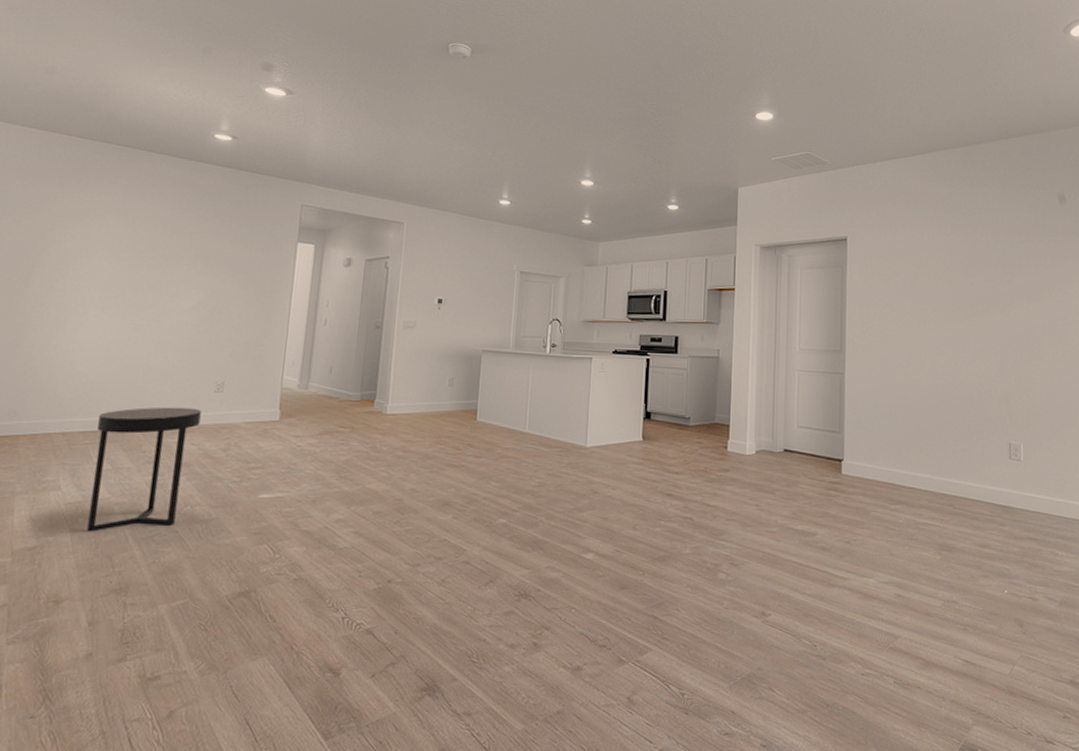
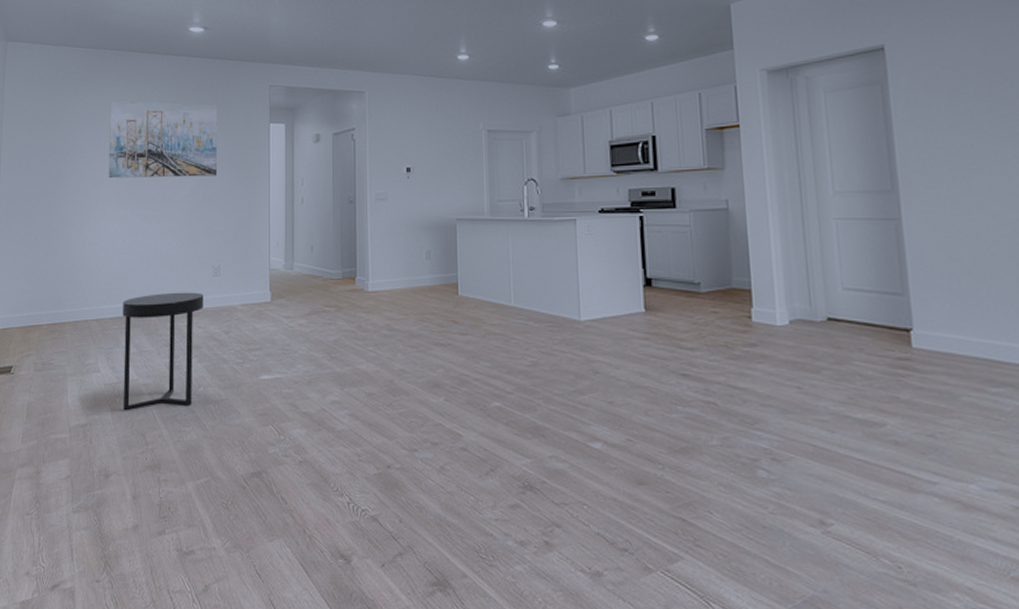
wall art: none [95,199,240,290] -> present [108,100,217,179]

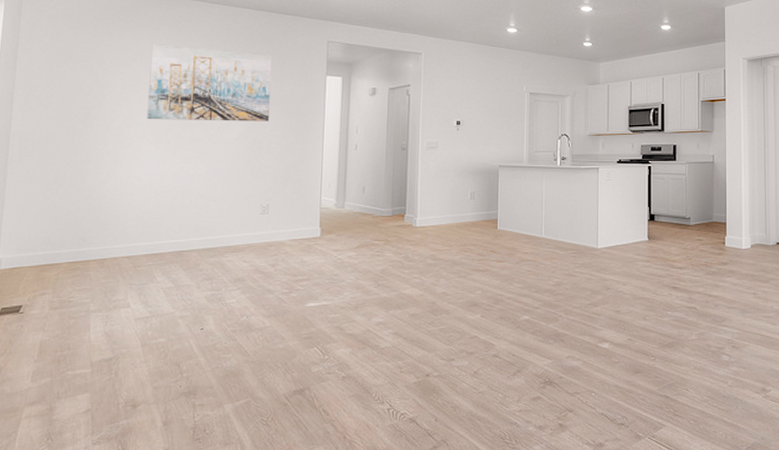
side table: present [122,292,204,411] -> none [155,229,250,343]

